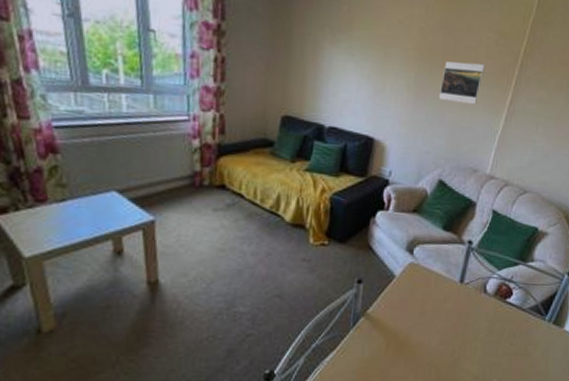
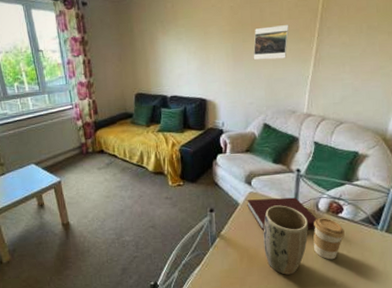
notebook: none [404,272,483,315] -> present [247,197,317,232]
plant pot: none [416,282,472,368] -> present [263,205,308,275]
coffee cup: none [474,302,510,353] -> present [313,218,345,260]

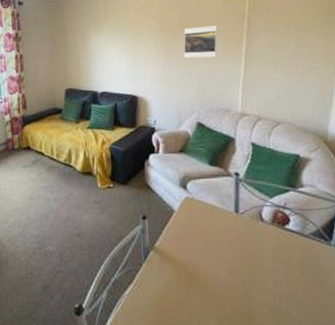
notebook: present [247,197,317,232] -> none [182,204,262,245]
plant pot: present [263,205,308,275] -> none [202,213,253,300]
coffee cup: present [313,218,345,260] -> none [258,230,295,282]

